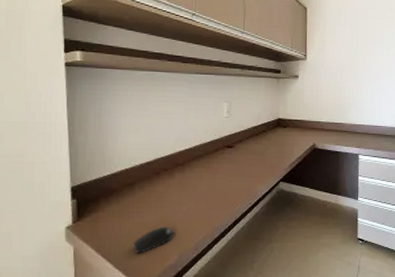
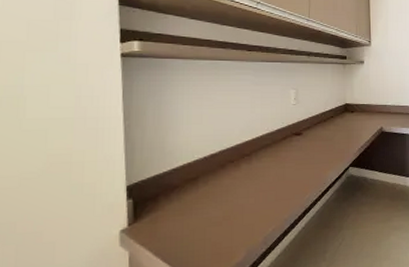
computer mouse: present [133,226,174,253] -> none [196,221,241,253]

